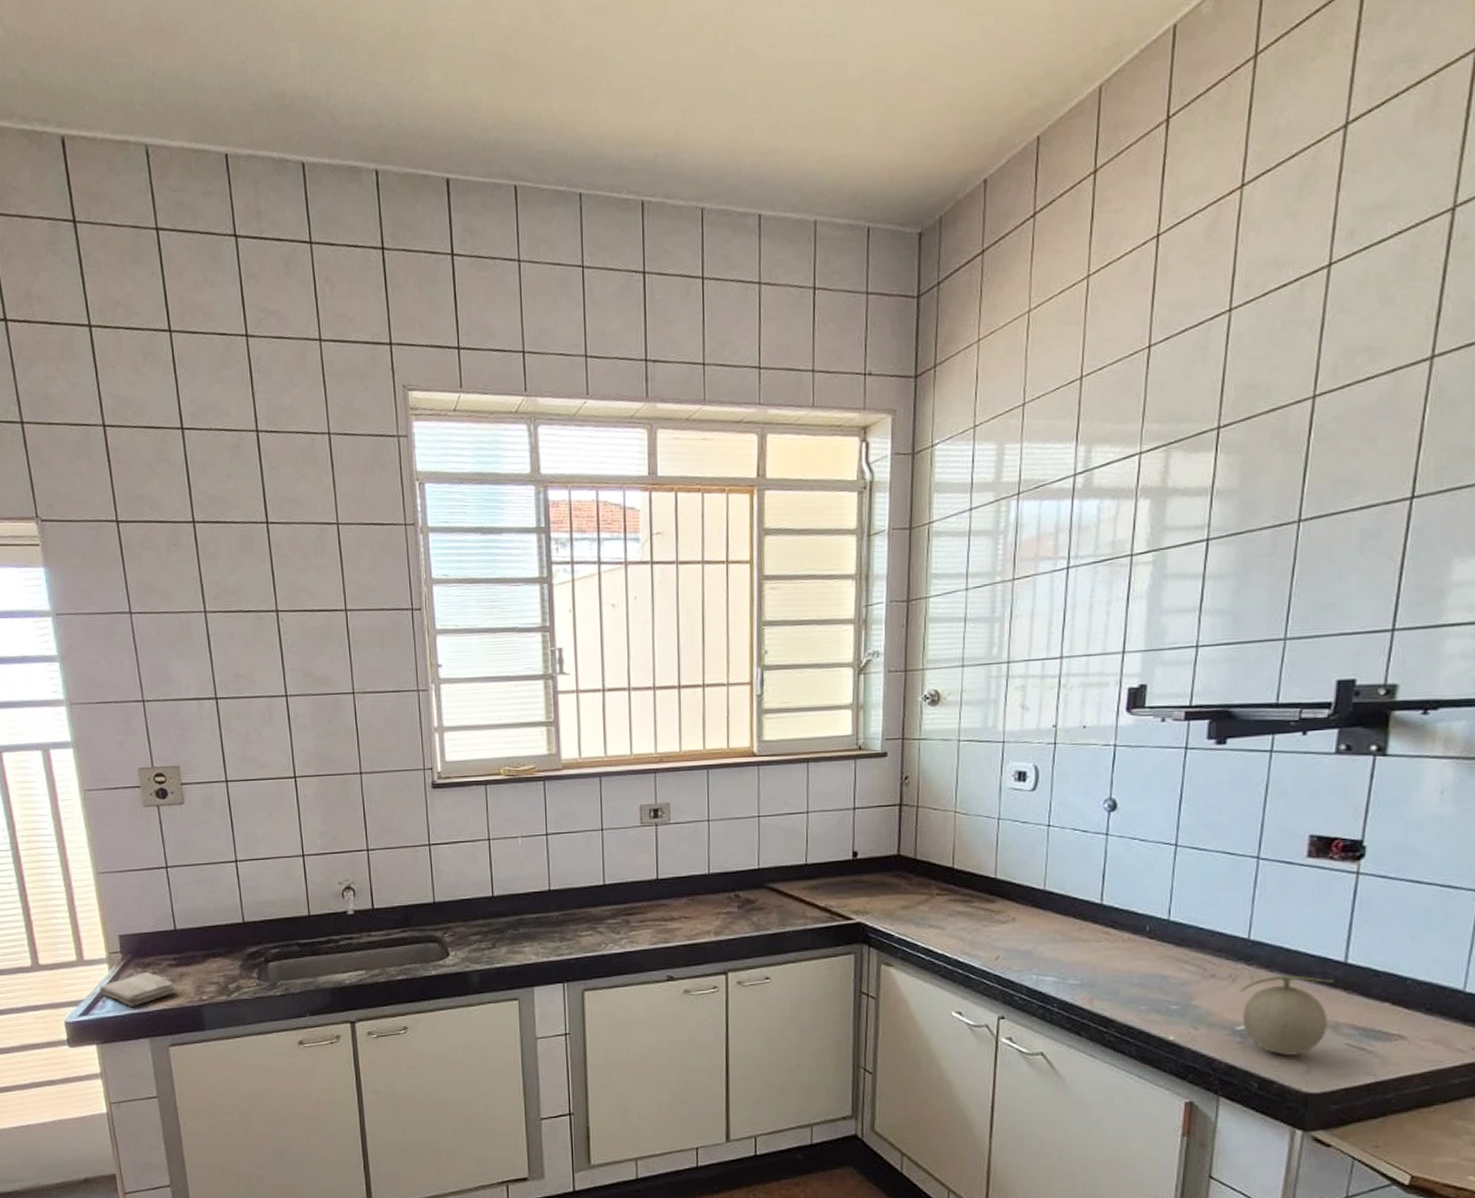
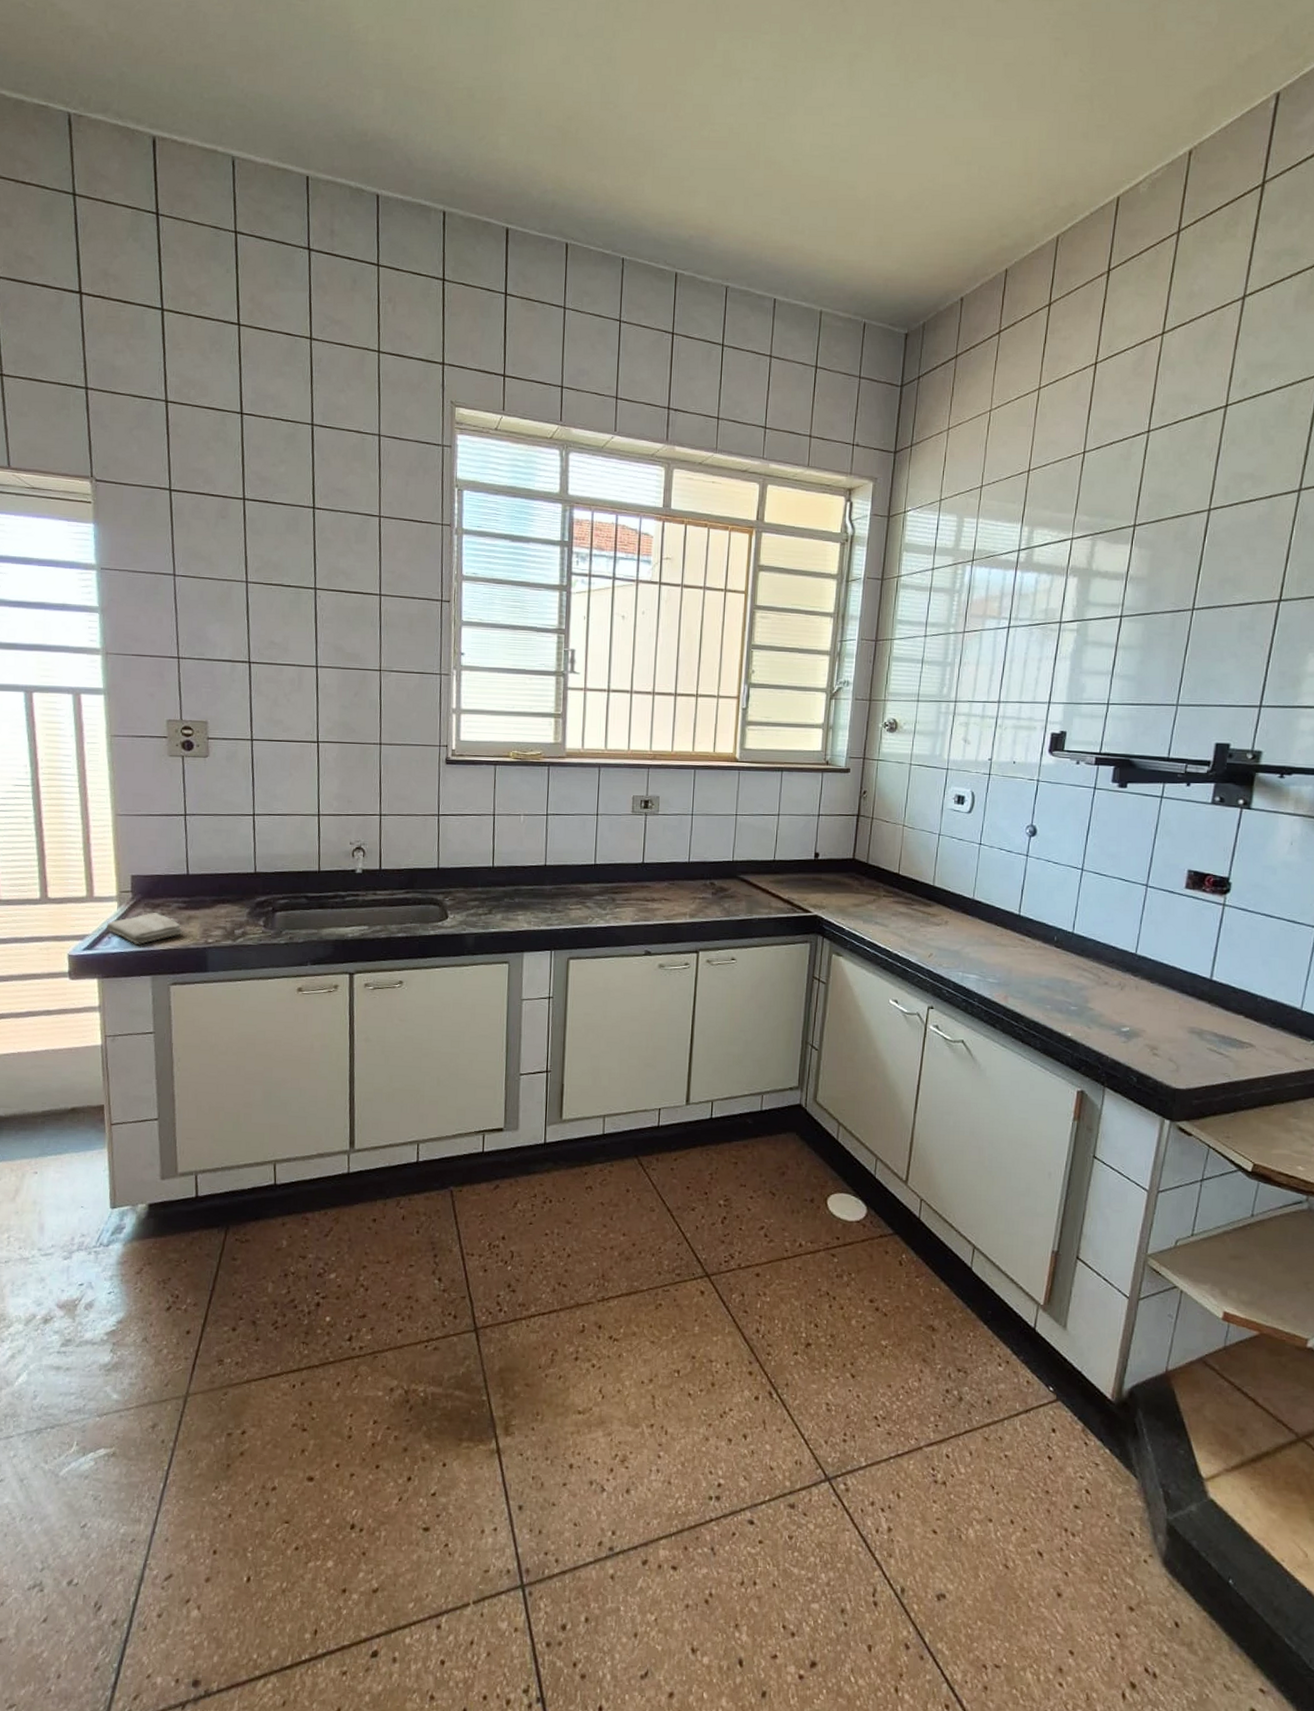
fruit: present [1240,975,1334,1055] -> none [1127,986,1201,1056]

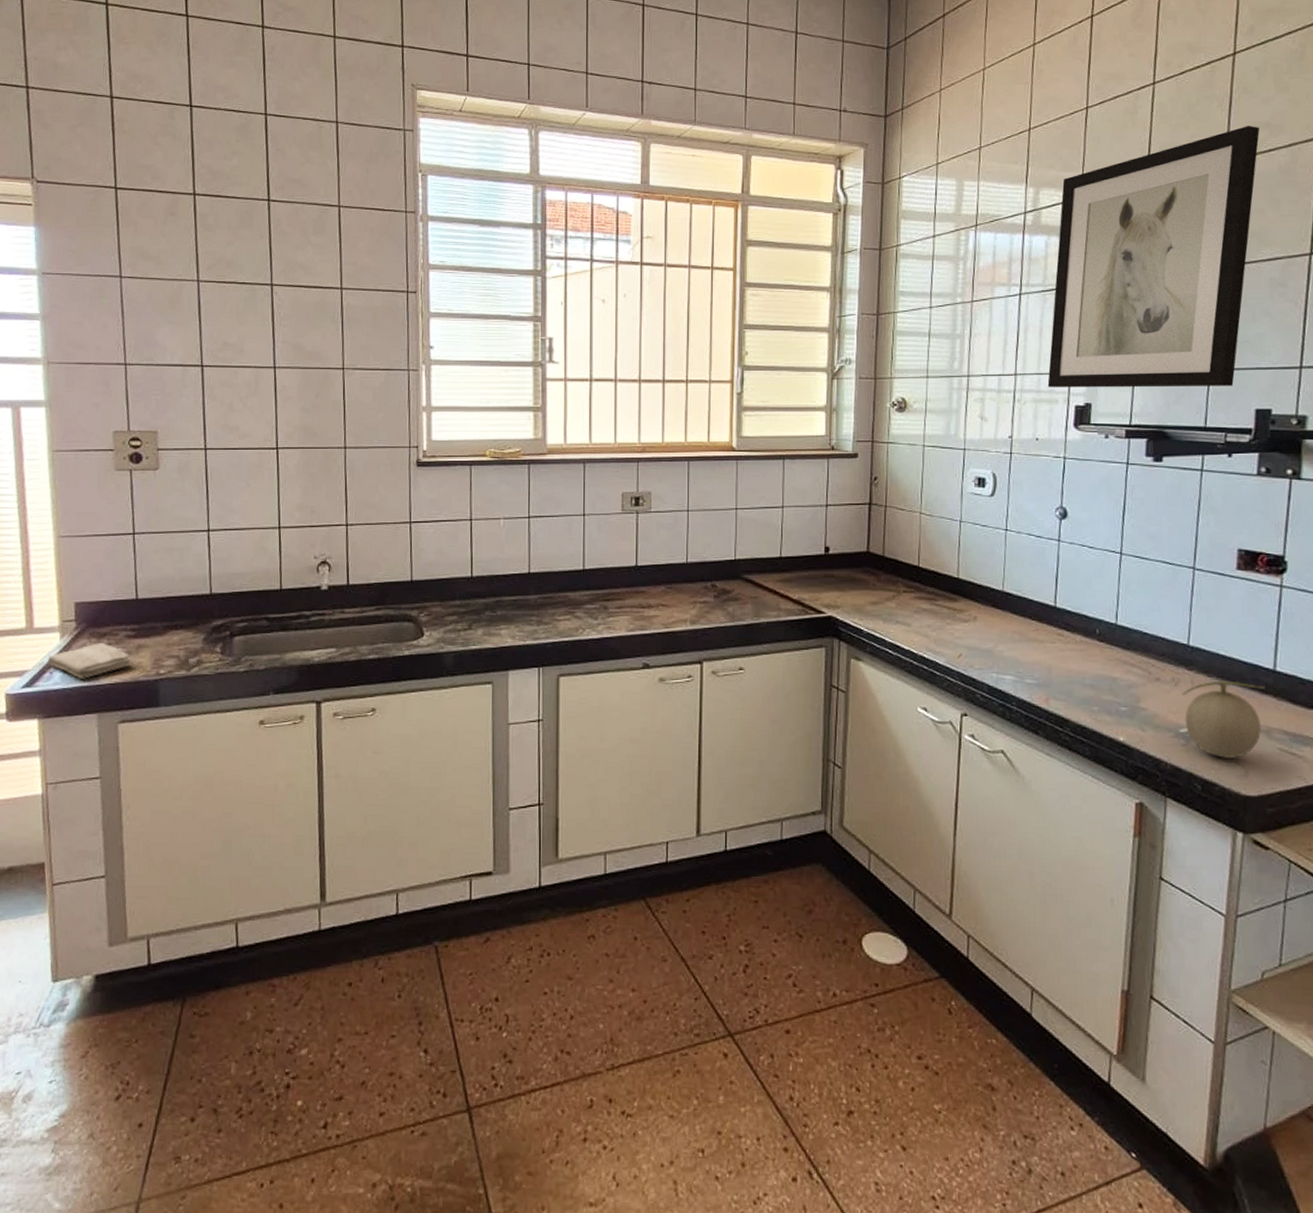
wall art: none [1027,476,1243,721] -> present [1047,126,1260,388]
fruit: none [1127,986,1201,1056] -> present [1182,680,1265,758]

